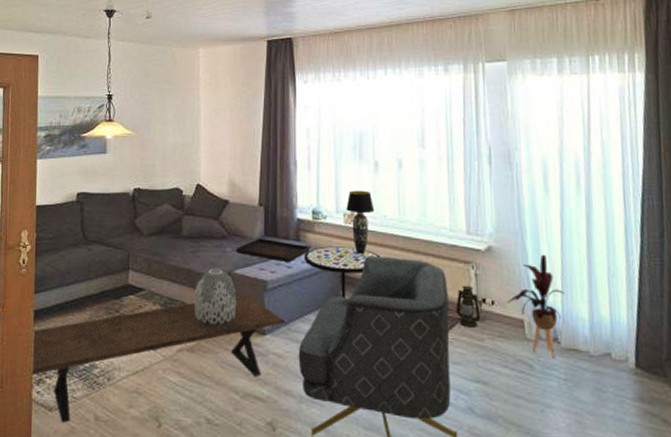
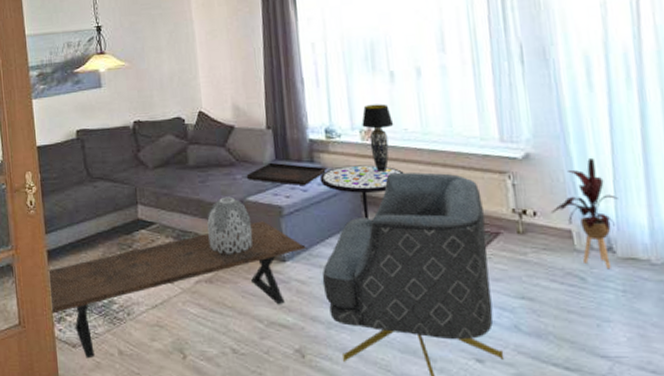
lantern: present [456,285,482,327] -> none [492,196,523,241]

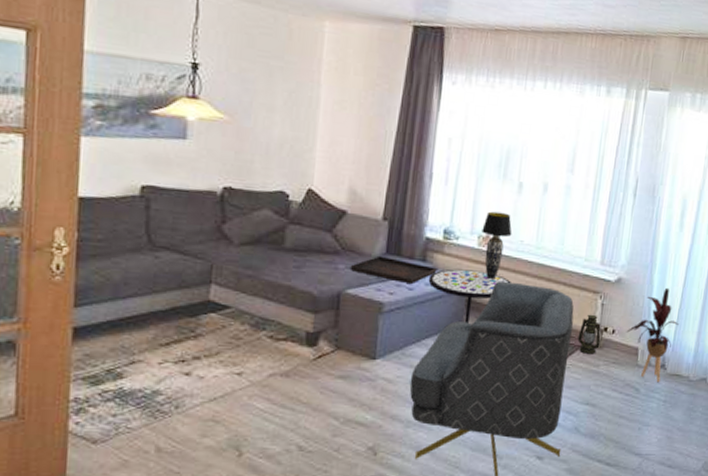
coffee table: present [47,221,307,359] -> none [69,315,401,456]
vase: present [207,196,253,254] -> none [293,286,346,348]
lantern: none [492,196,523,241] -> present [577,314,603,354]

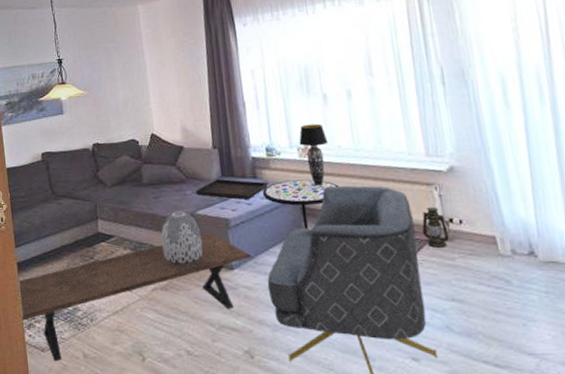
coffee table: none [69,315,401,456] -> present [17,232,253,362]
vase: none [293,286,346,348] -> present [161,211,203,264]
house plant: present [626,287,679,383] -> none [475,169,538,272]

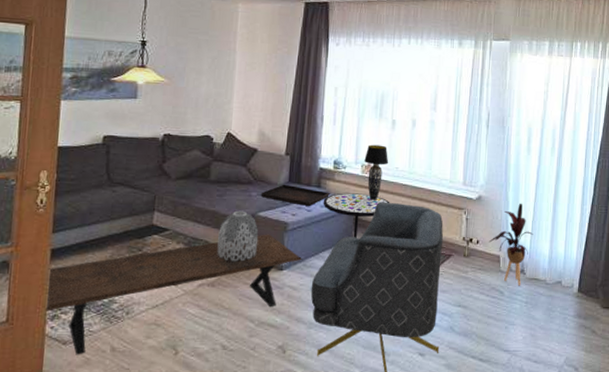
lantern: present [422,206,450,248] -> none [448,227,469,262]
house plant: none [475,169,538,272] -> present [488,203,533,286]

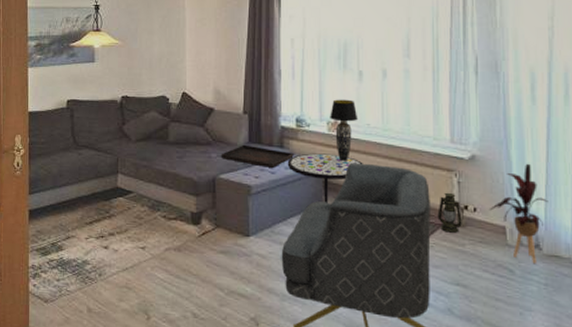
coffee table: present [47,234,303,355] -> none [27,197,270,314]
vase: present [217,210,258,262] -> none [181,173,220,226]
lantern: none [448,227,469,262] -> present [437,192,464,233]

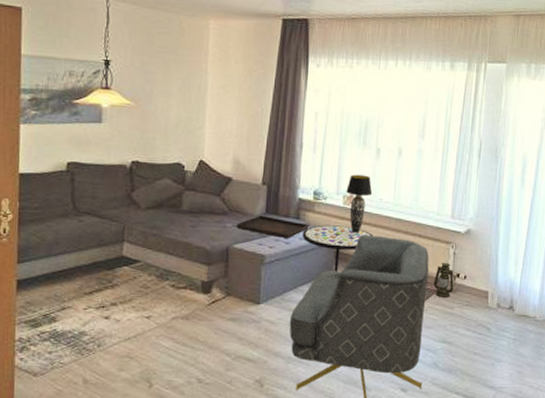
house plant: present [489,163,548,264] -> none [476,237,524,323]

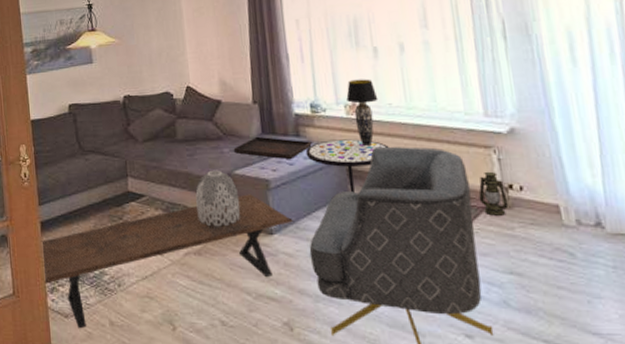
coffee table: none [14,266,281,387] -> present [40,194,294,329]
vase: none [191,242,234,295] -> present [195,170,240,227]

